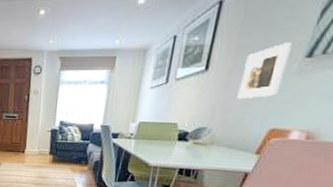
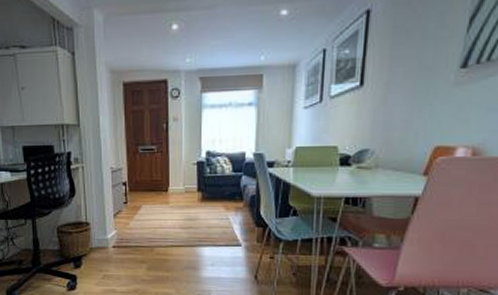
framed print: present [237,42,292,100] -> none [397,52,445,116]

